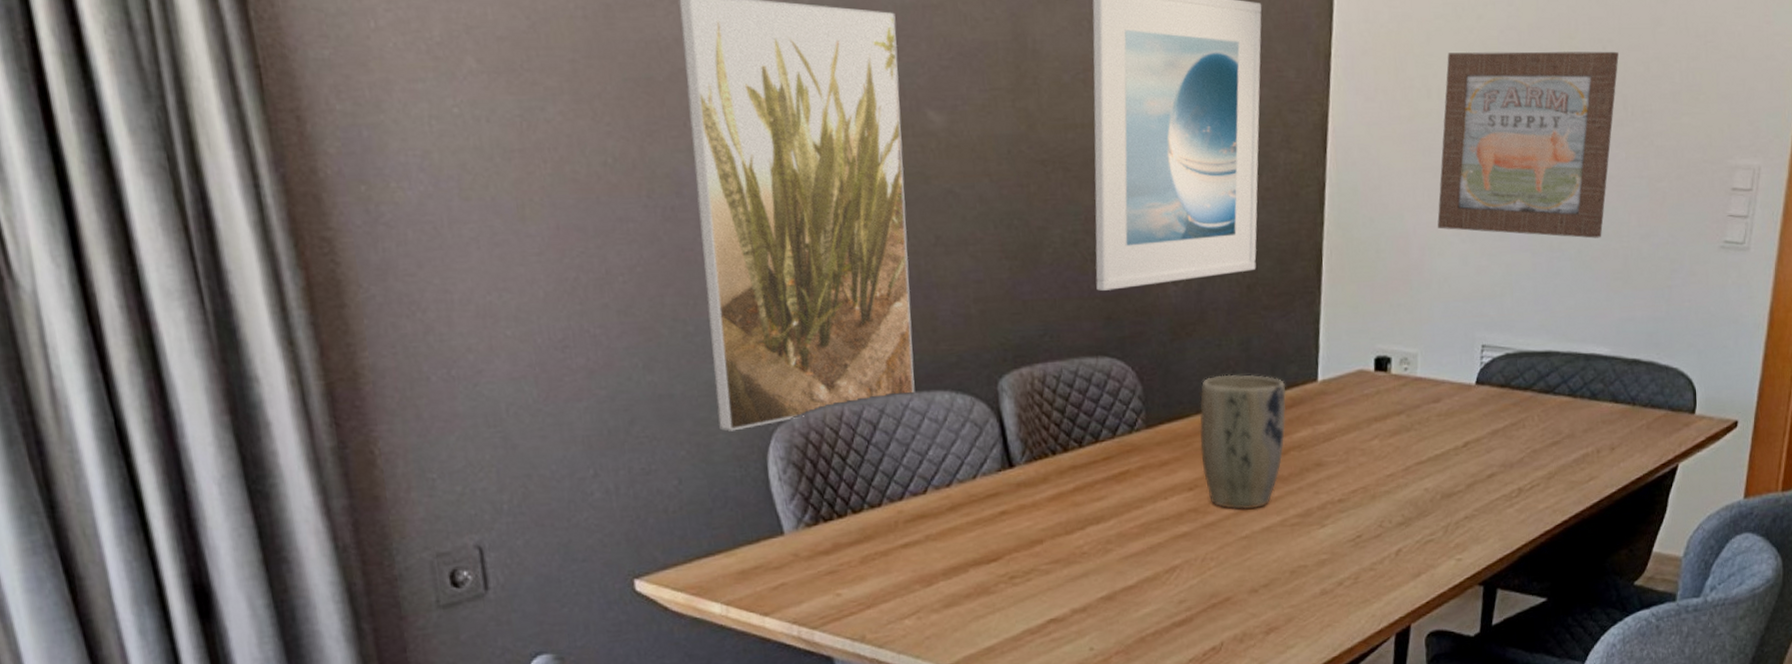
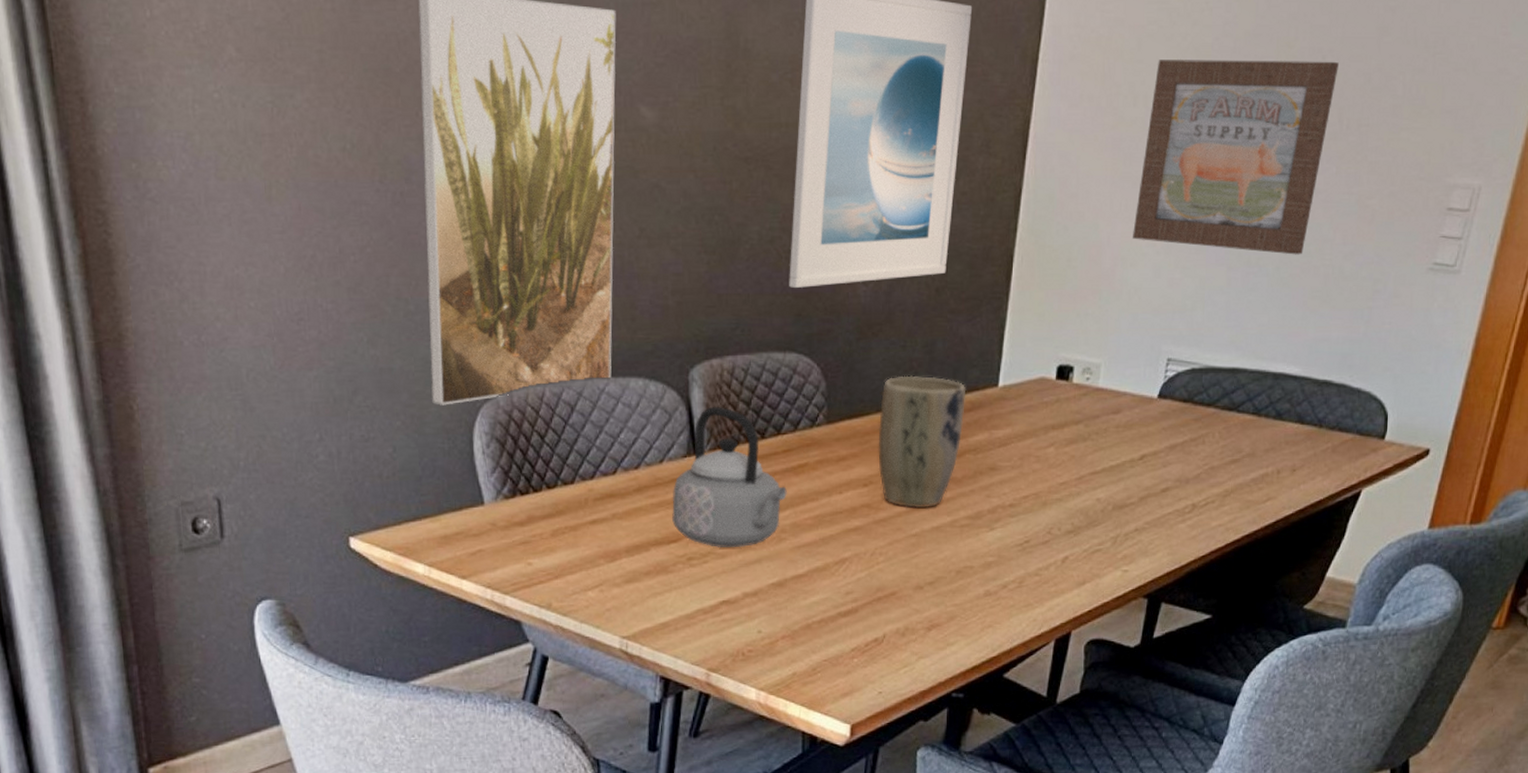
teapot: none [988,416,1110,565] -> present [672,406,787,549]

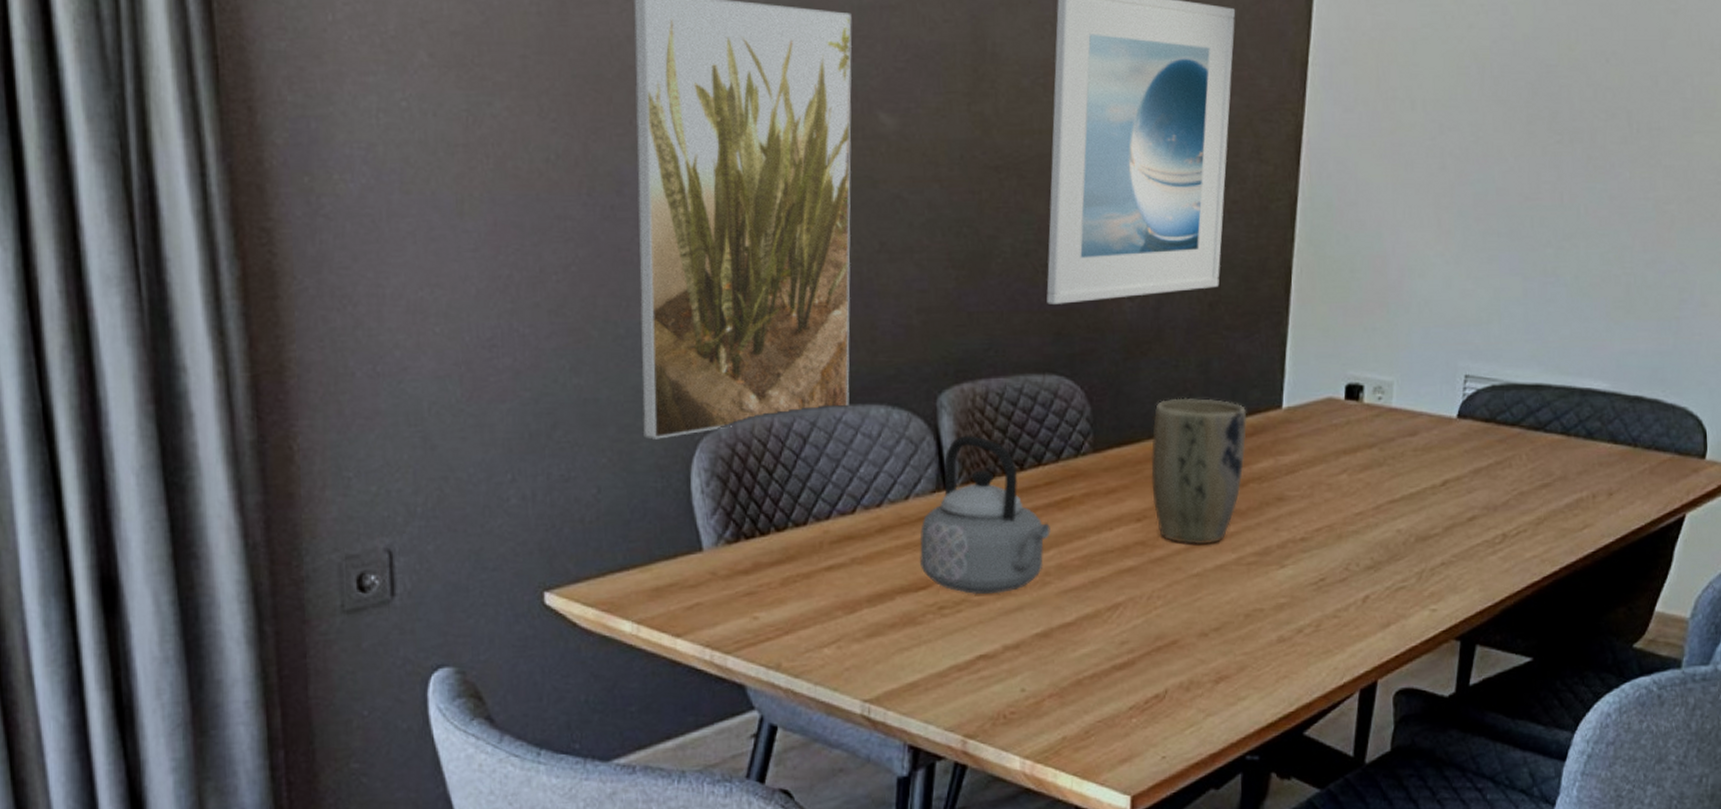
wall art: present [1132,60,1339,255] -> none [1418,63,1624,263]

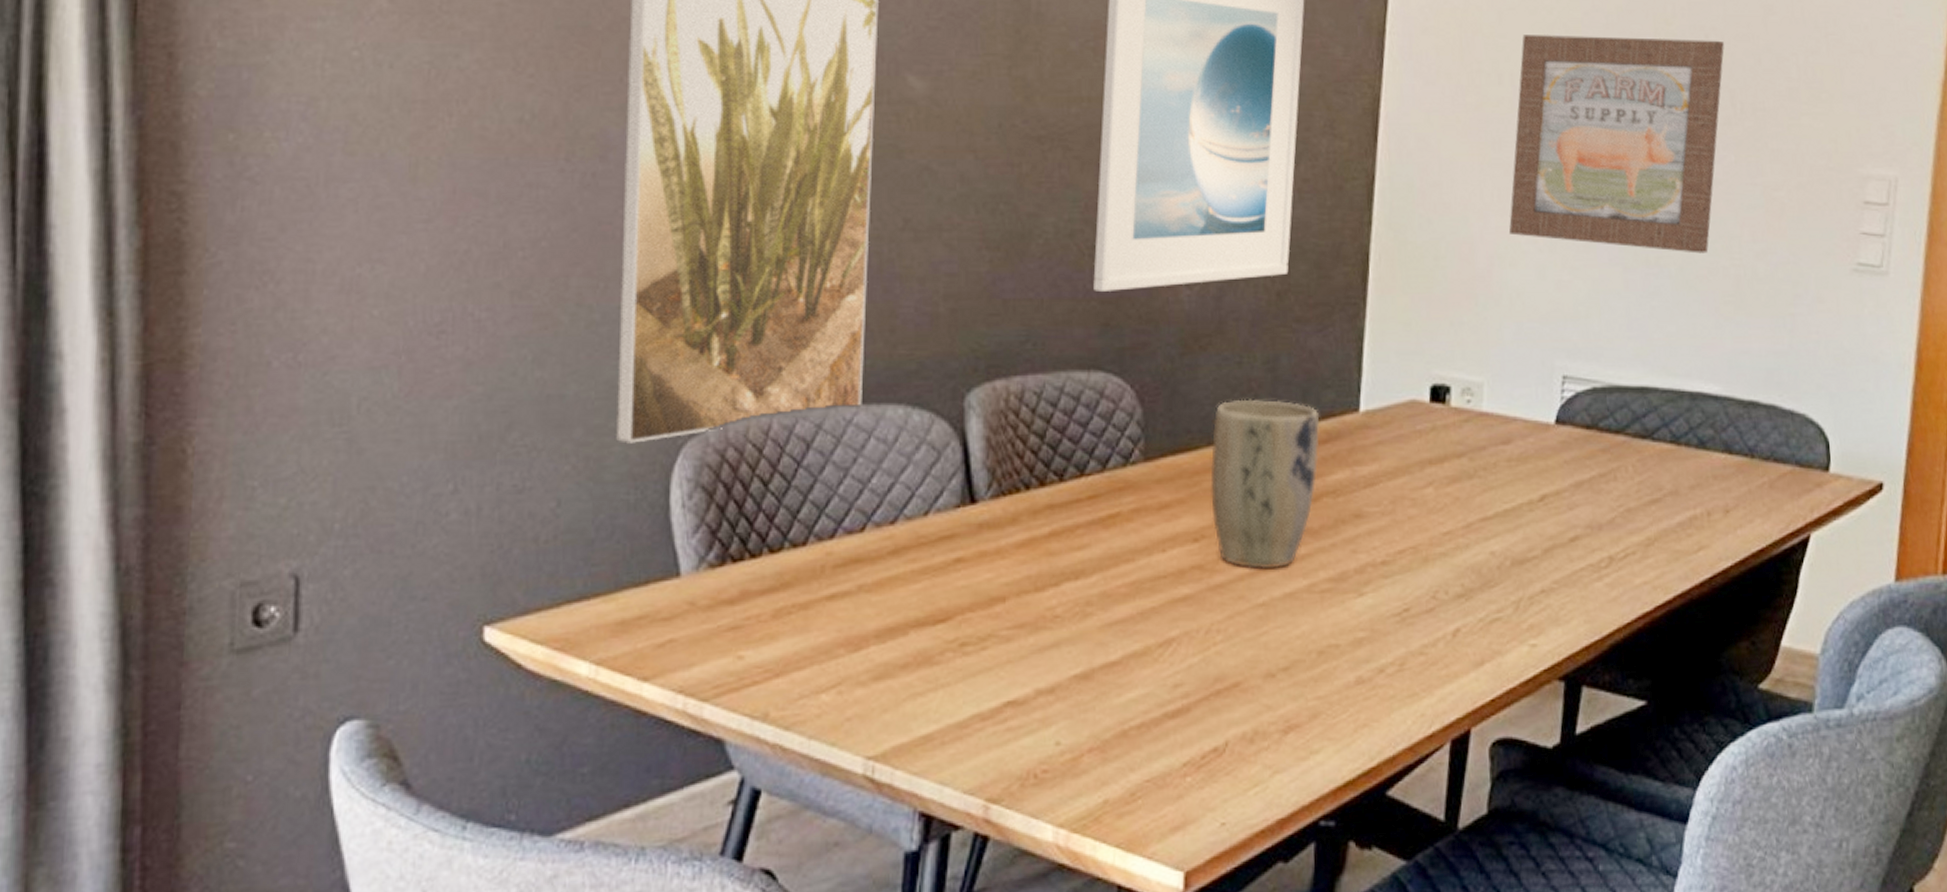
teapot: present [919,435,1051,595] -> none [939,440,1093,629]
wall art: none [1418,63,1624,263] -> present [1508,35,1724,254]

